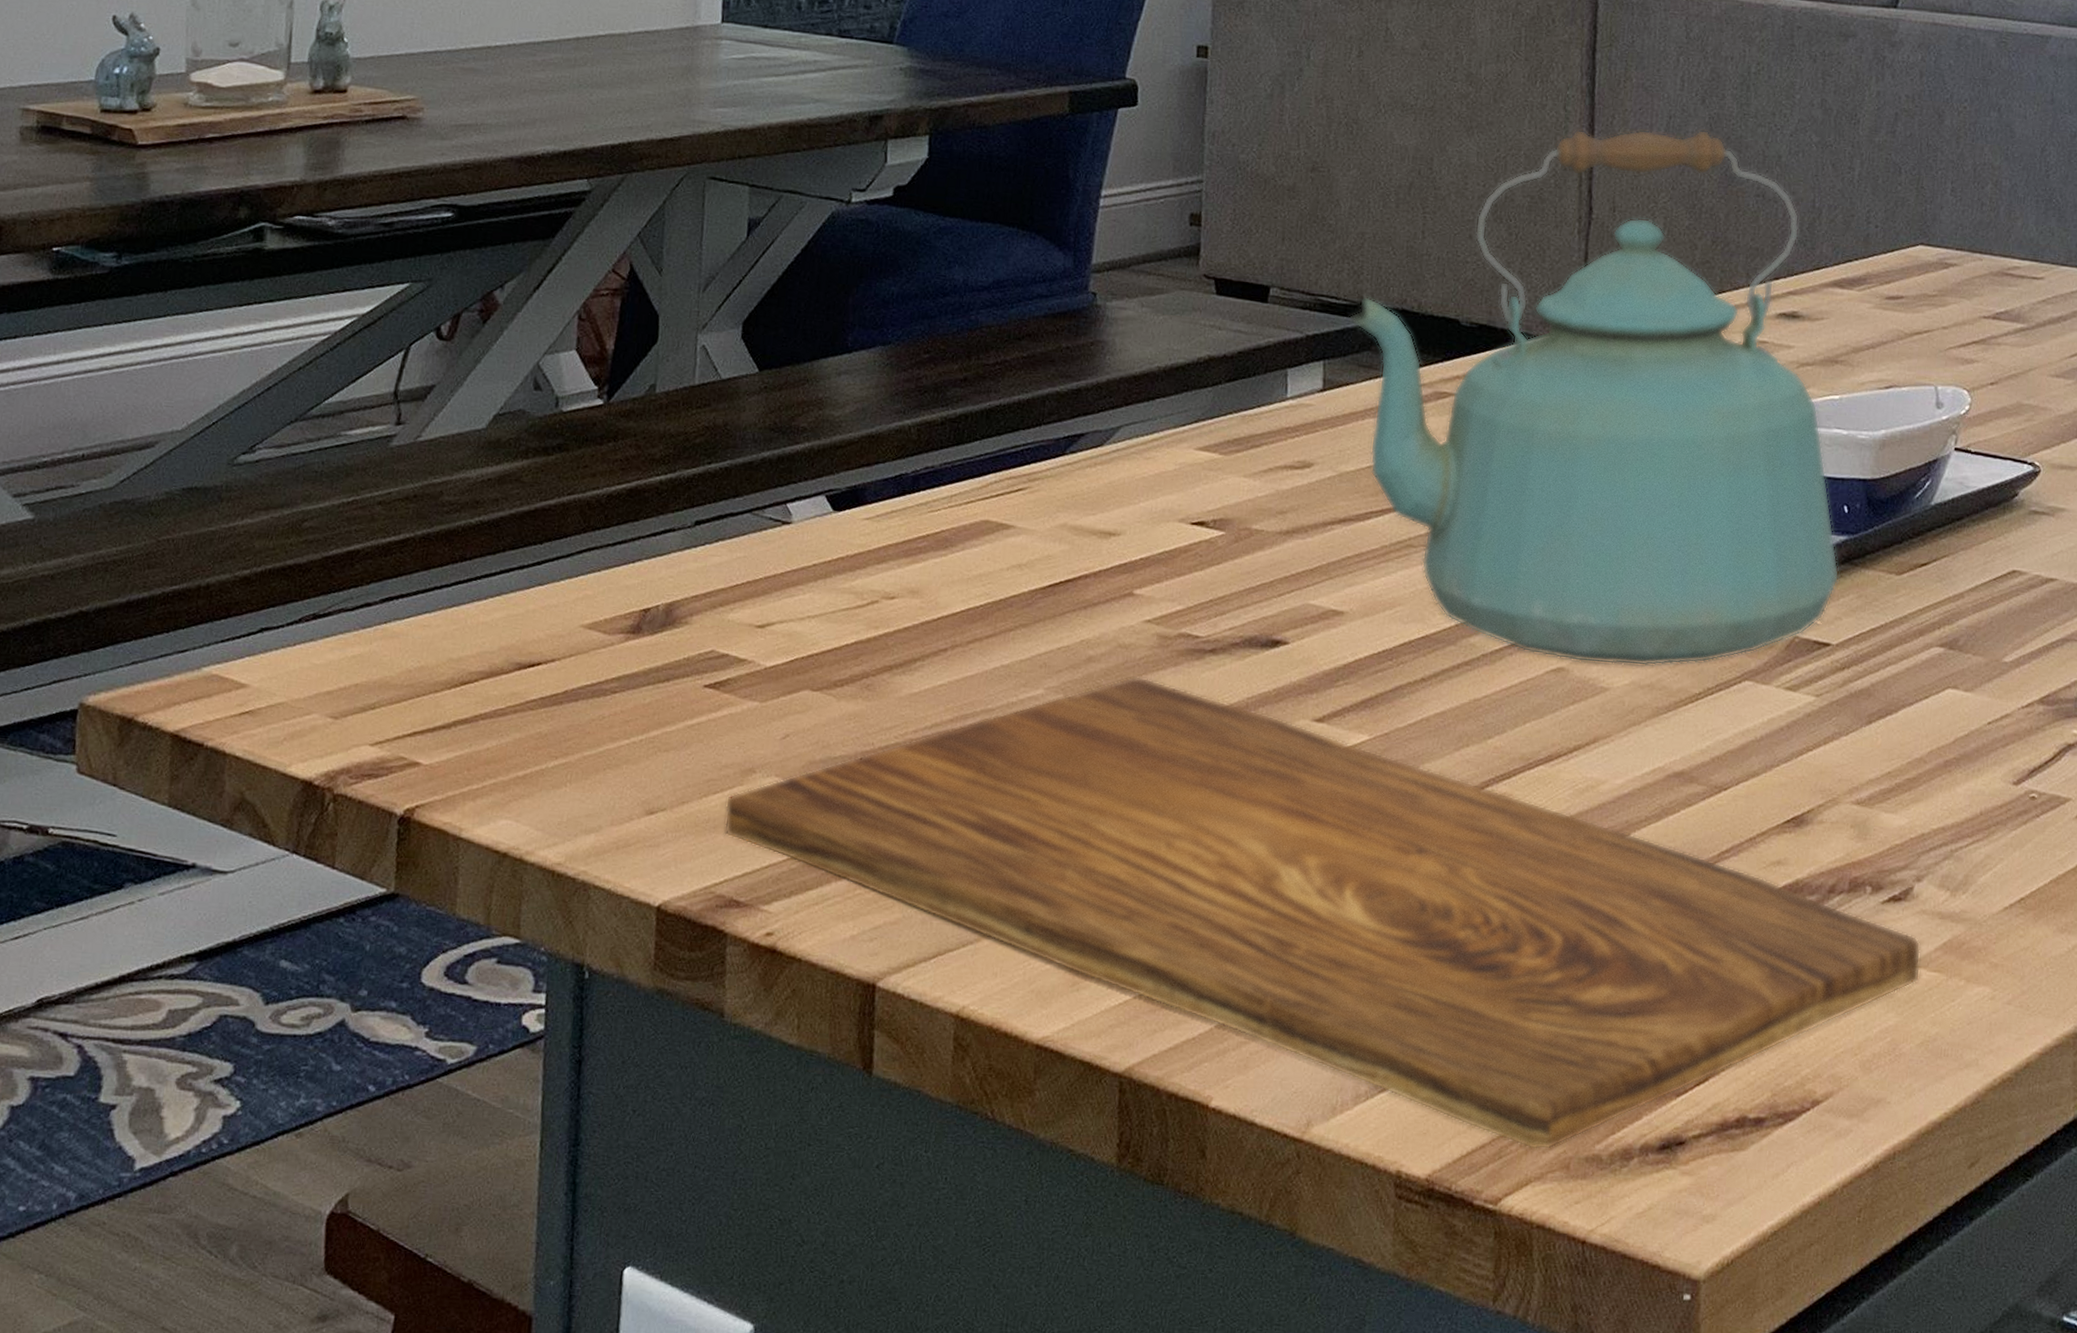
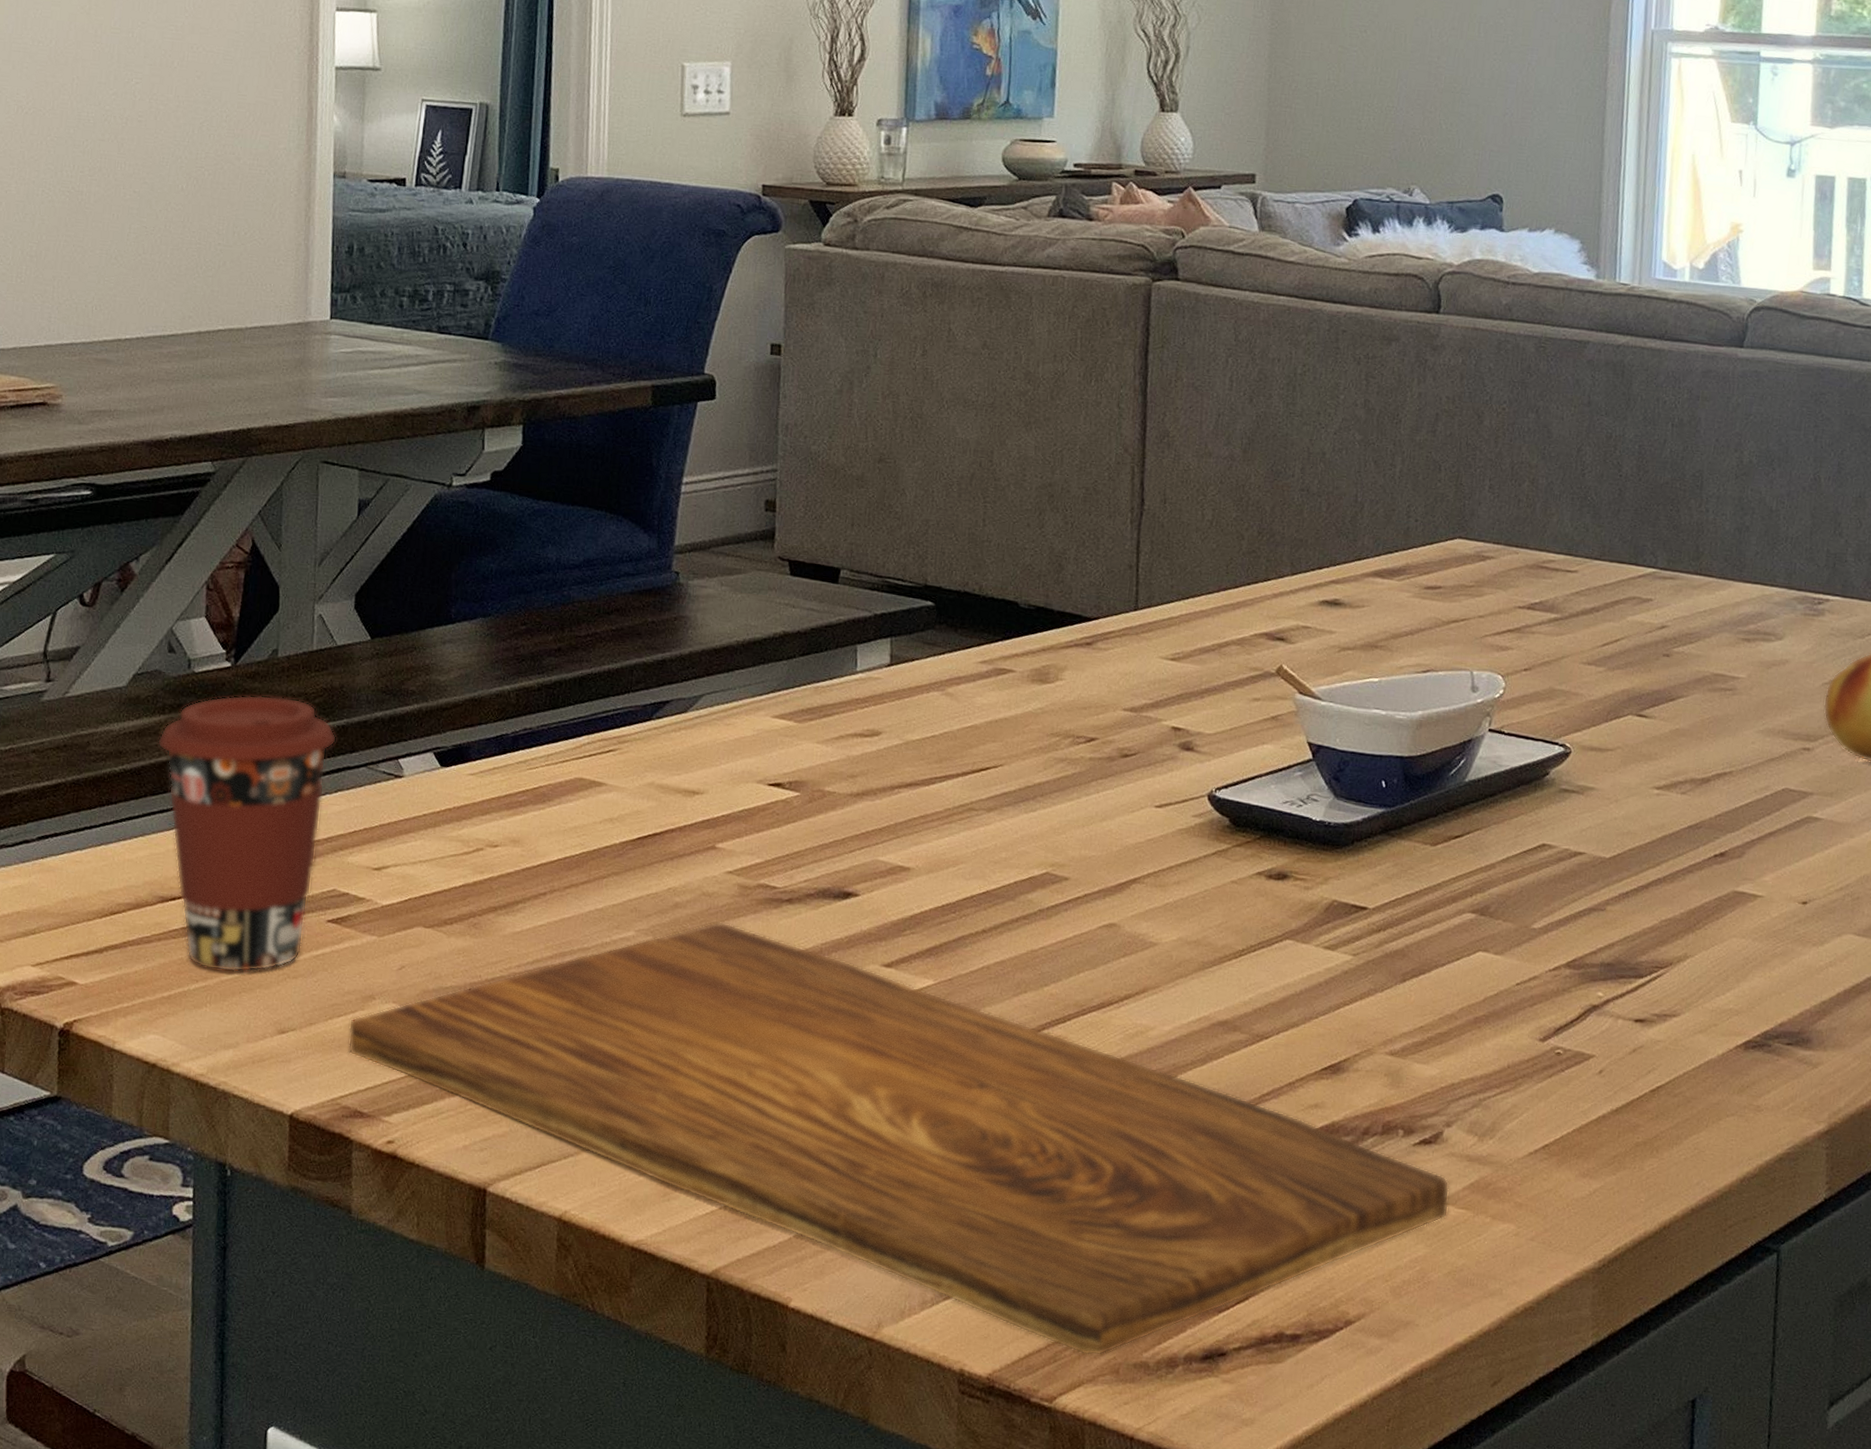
coffee cup: none [519,435,719,747] -> present [158,694,337,973]
kettle: present [1348,129,1840,667] -> none [913,426,1377,924]

